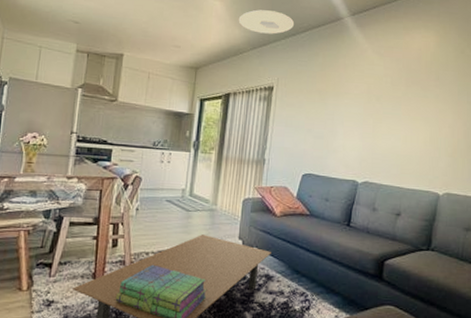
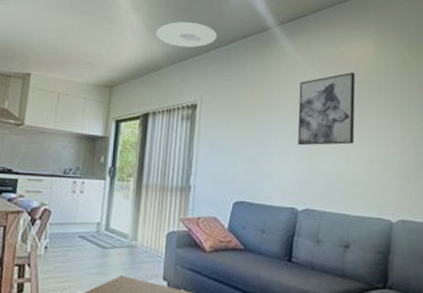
wall art: none [362,61,416,127] -> present [297,72,356,146]

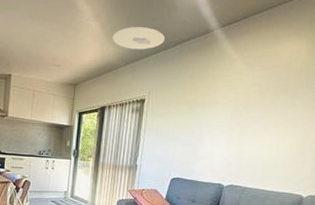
wall art: present [297,72,356,146] -> none [228,69,286,134]

